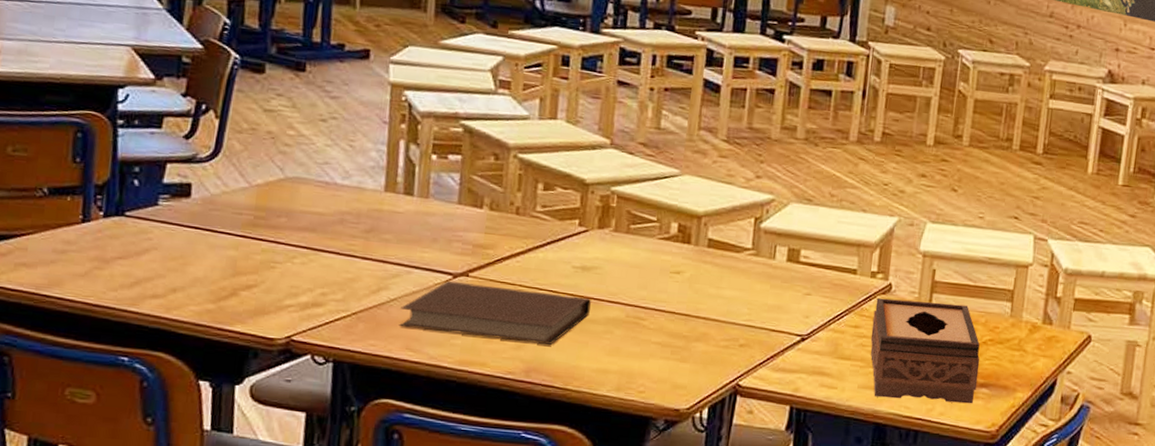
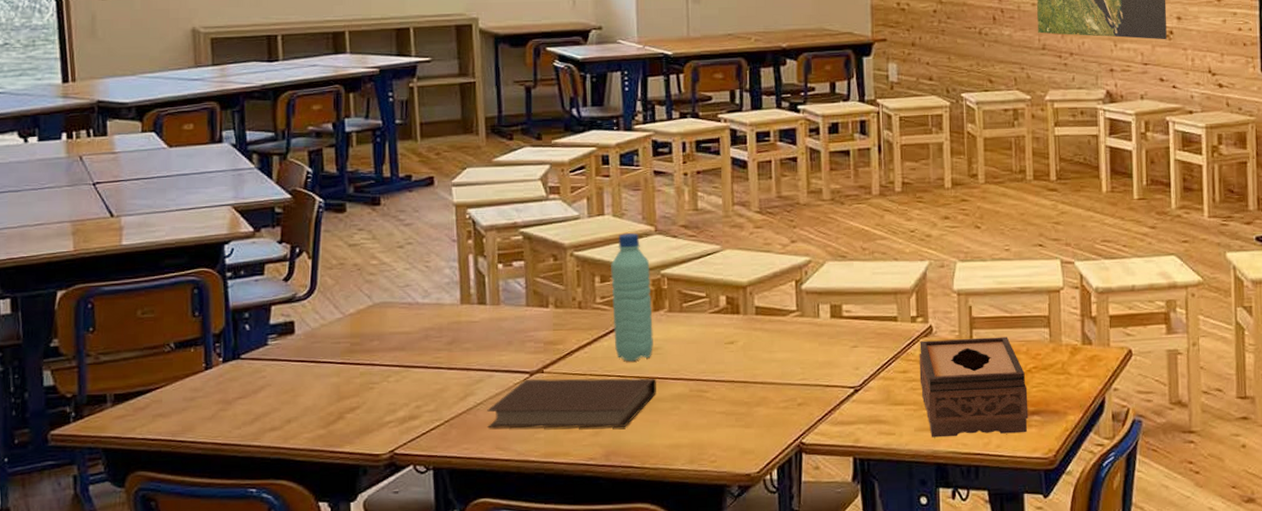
water bottle: none [550,142,600,278] -> present [611,233,653,362]

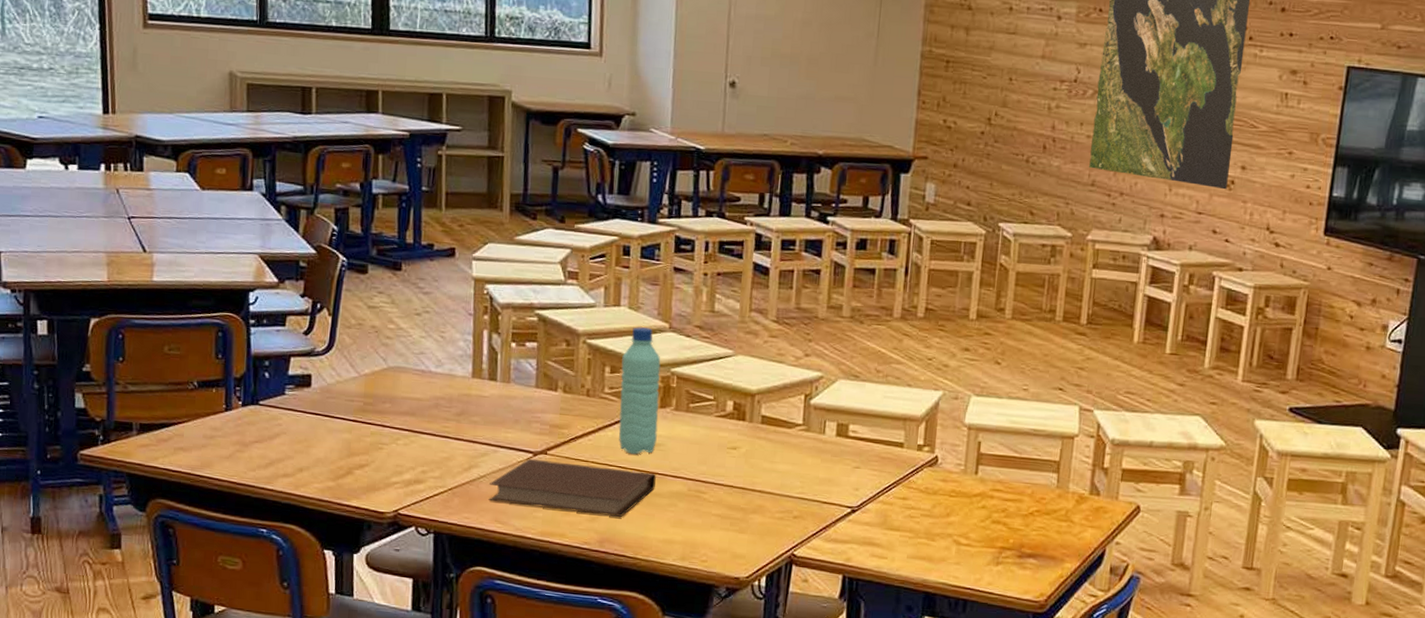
tissue box: present [919,337,1029,438] -> none [918,470,1027,574]

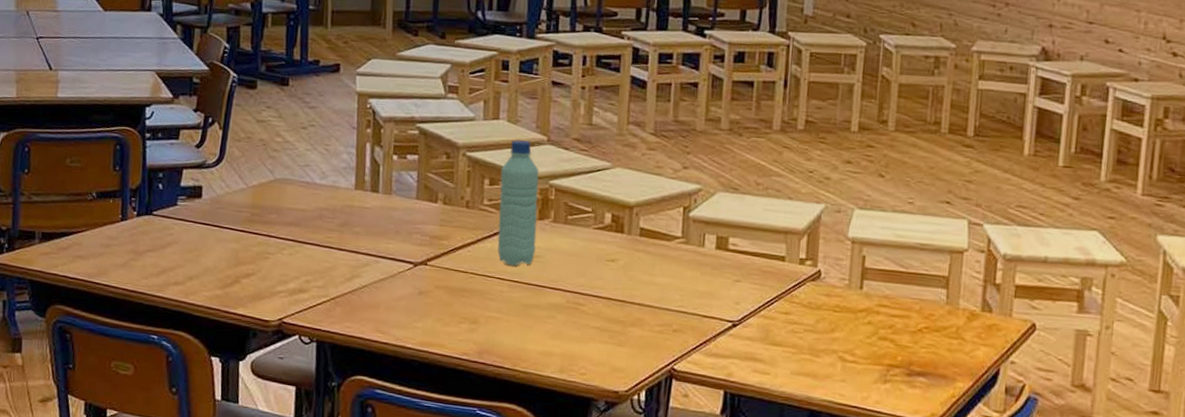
notebook: present [488,459,656,517] -> none [370,270,535,328]

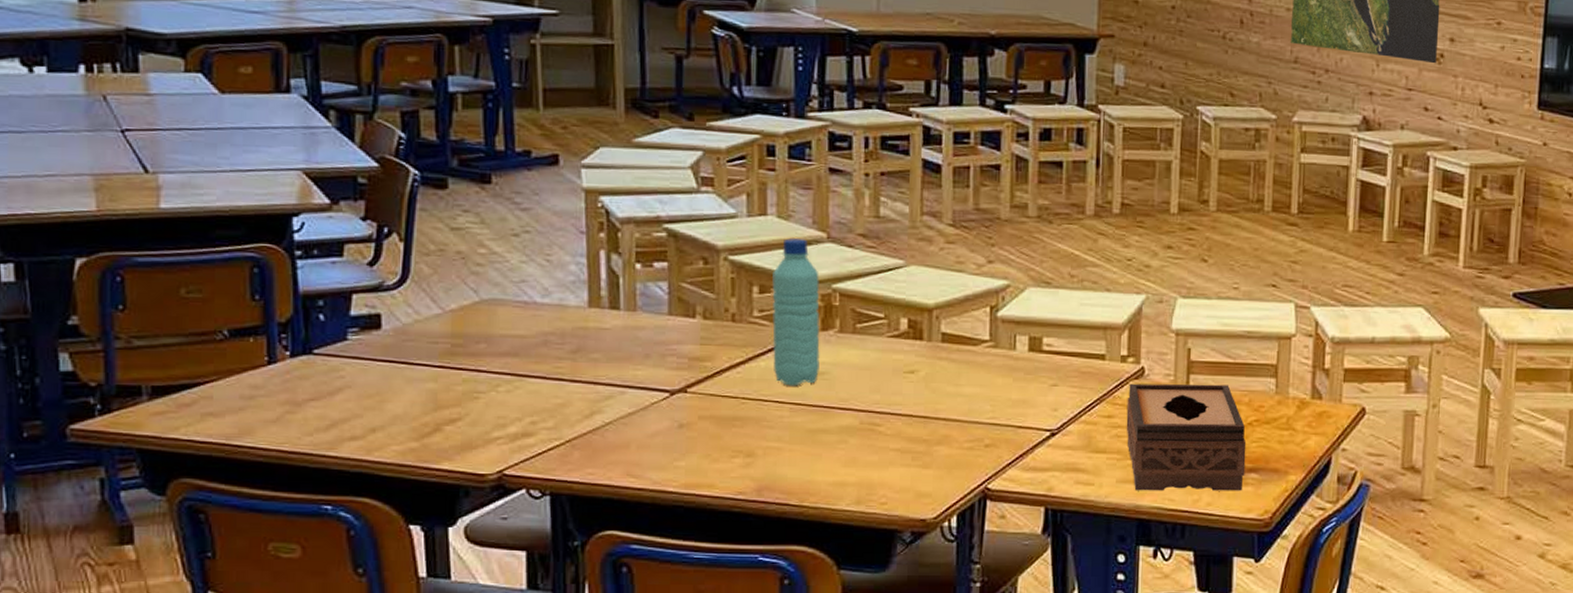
tissue box: none [801,284,916,393] -> present [1126,383,1247,491]

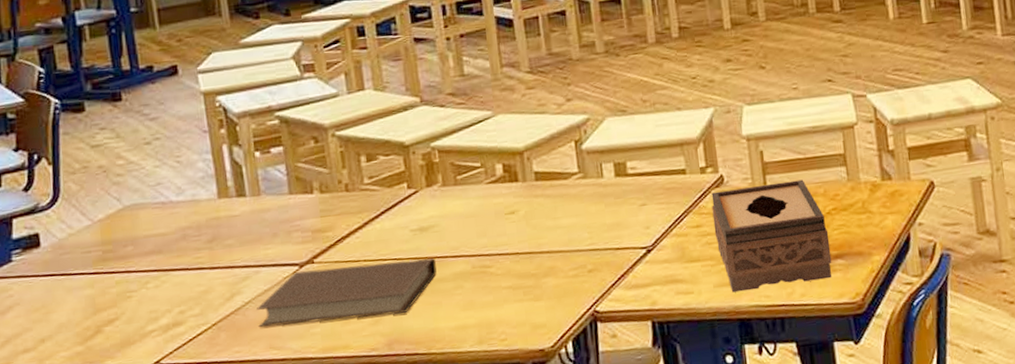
notebook: none [617,399,821,459] -> present [257,258,437,328]
water bottle: present [772,238,820,386] -> none [376,106,429,243]

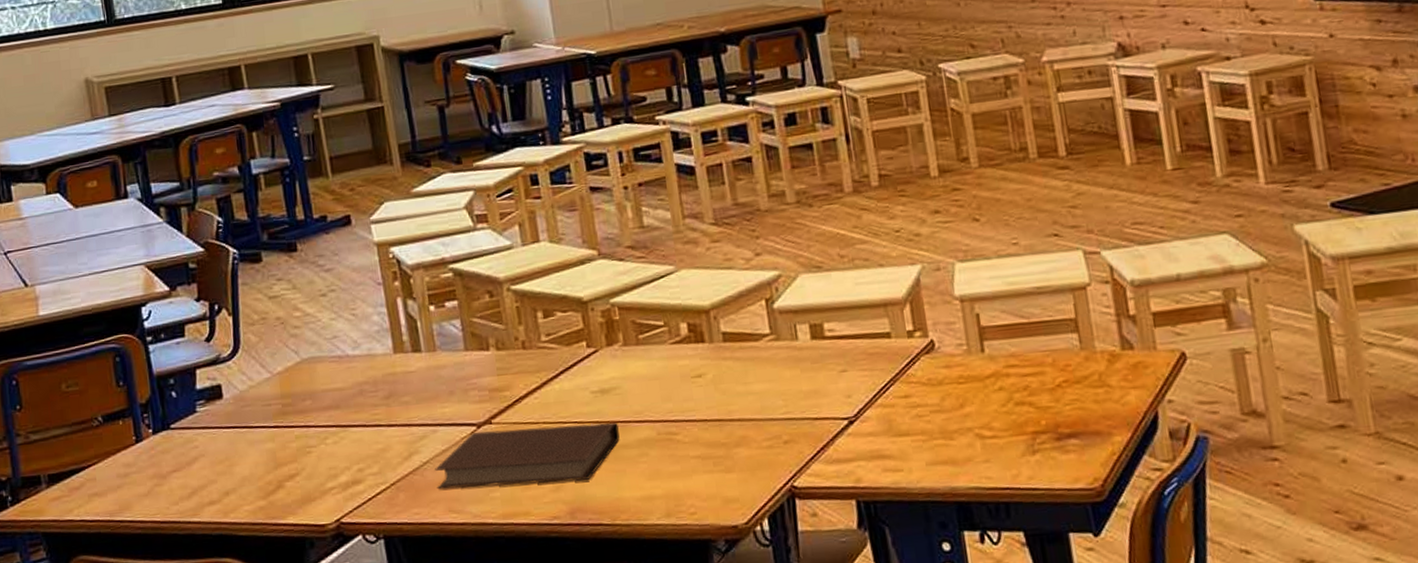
tissue box: present [711,179,832,293] -> none [920,347,1064,472]

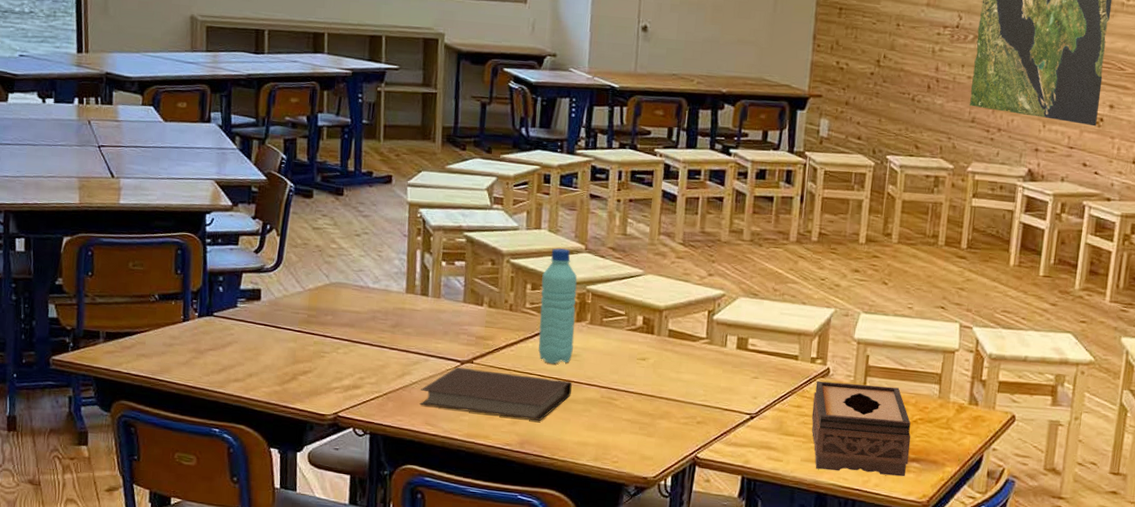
water bottle: none [553,259,611,406] -> present [538,248,578,364]
tissue box: none [920,347,1064,472] -> present [811,381,911,477]

